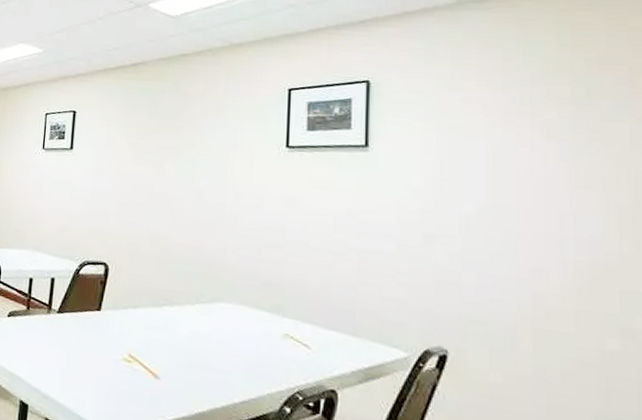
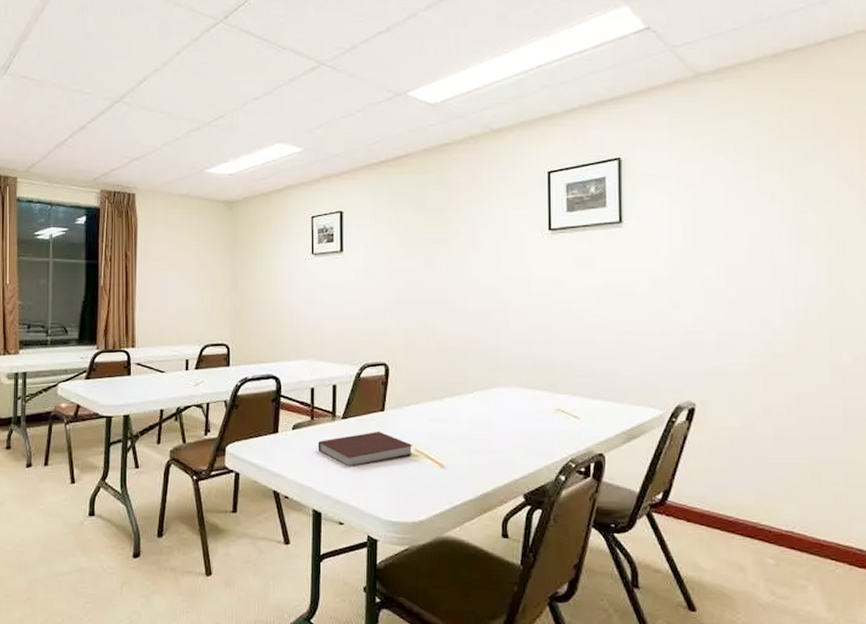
notebook: none [30,330,127,364] -> present [318,431,413,467]

